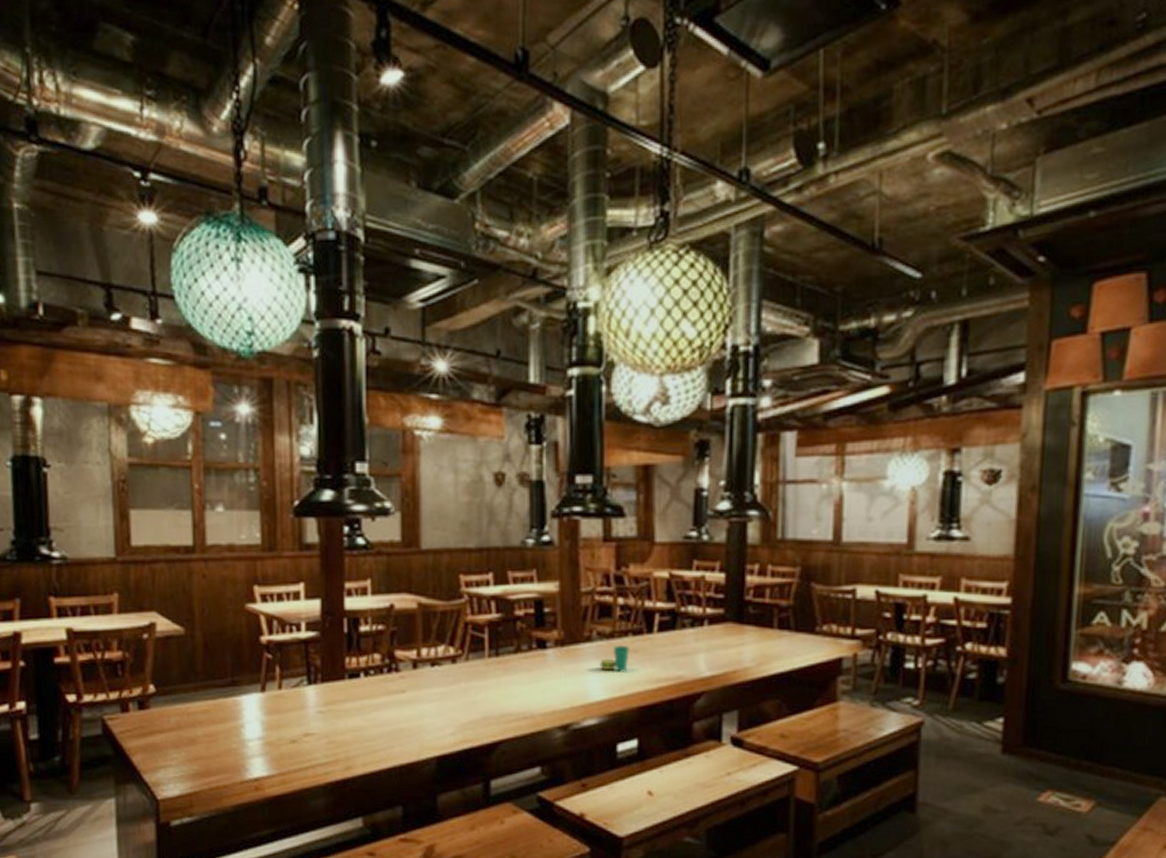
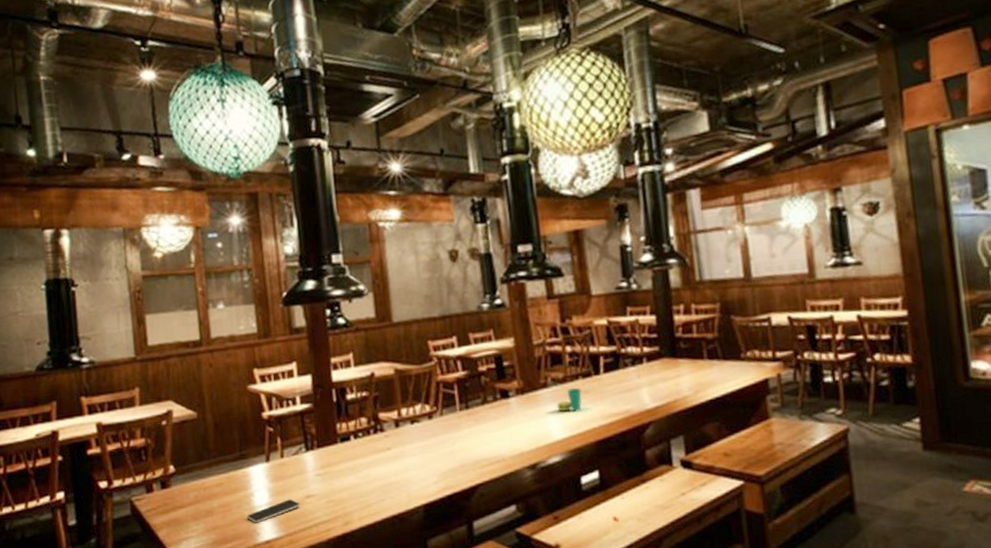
smartphone: none [235,735,296,758] -> present [247,499,300,523]

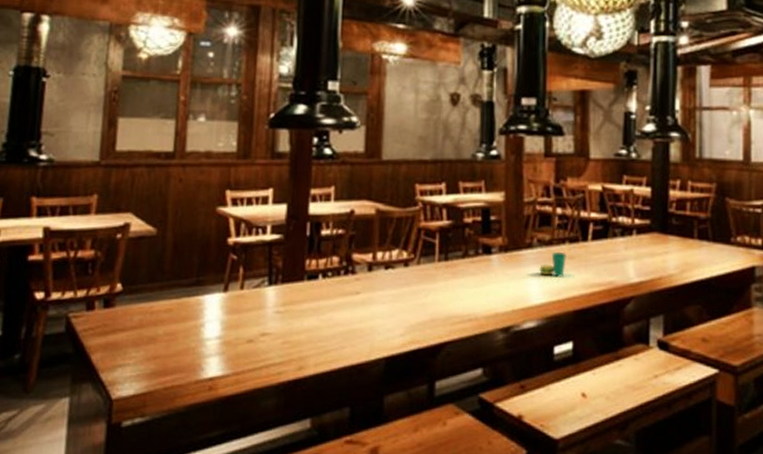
smartphone: present [247,499,300,523] -> none [193,335,253,357]

